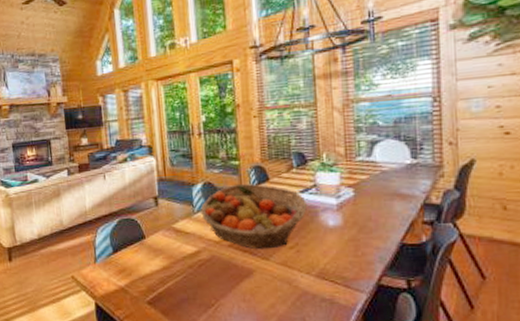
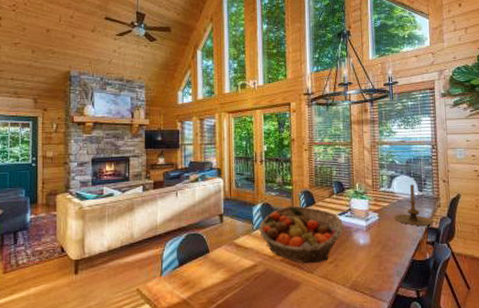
candle holder: none [375,150,435,202] -> present [393,184,435,226]

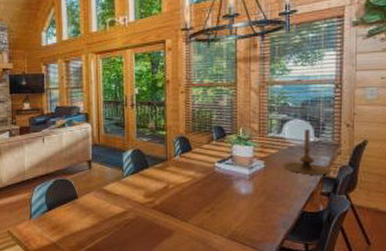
fruit basket: present [258,205,344,264] -> none [128,152,223,212]

